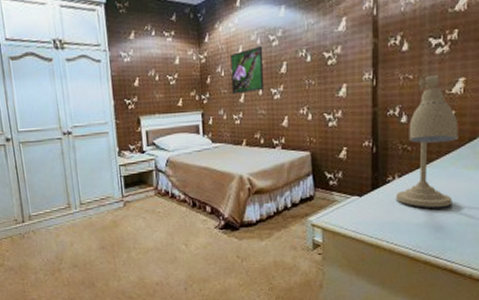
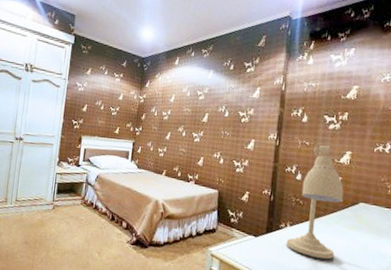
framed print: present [230,45,265,95] -> none [161,97,191,133]

